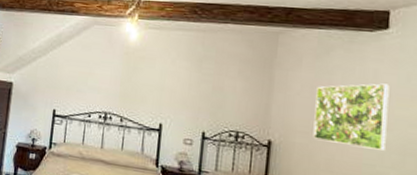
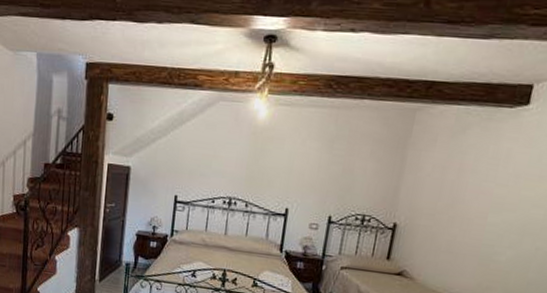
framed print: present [313,83,390,151] -> none [438,163,521,231]

